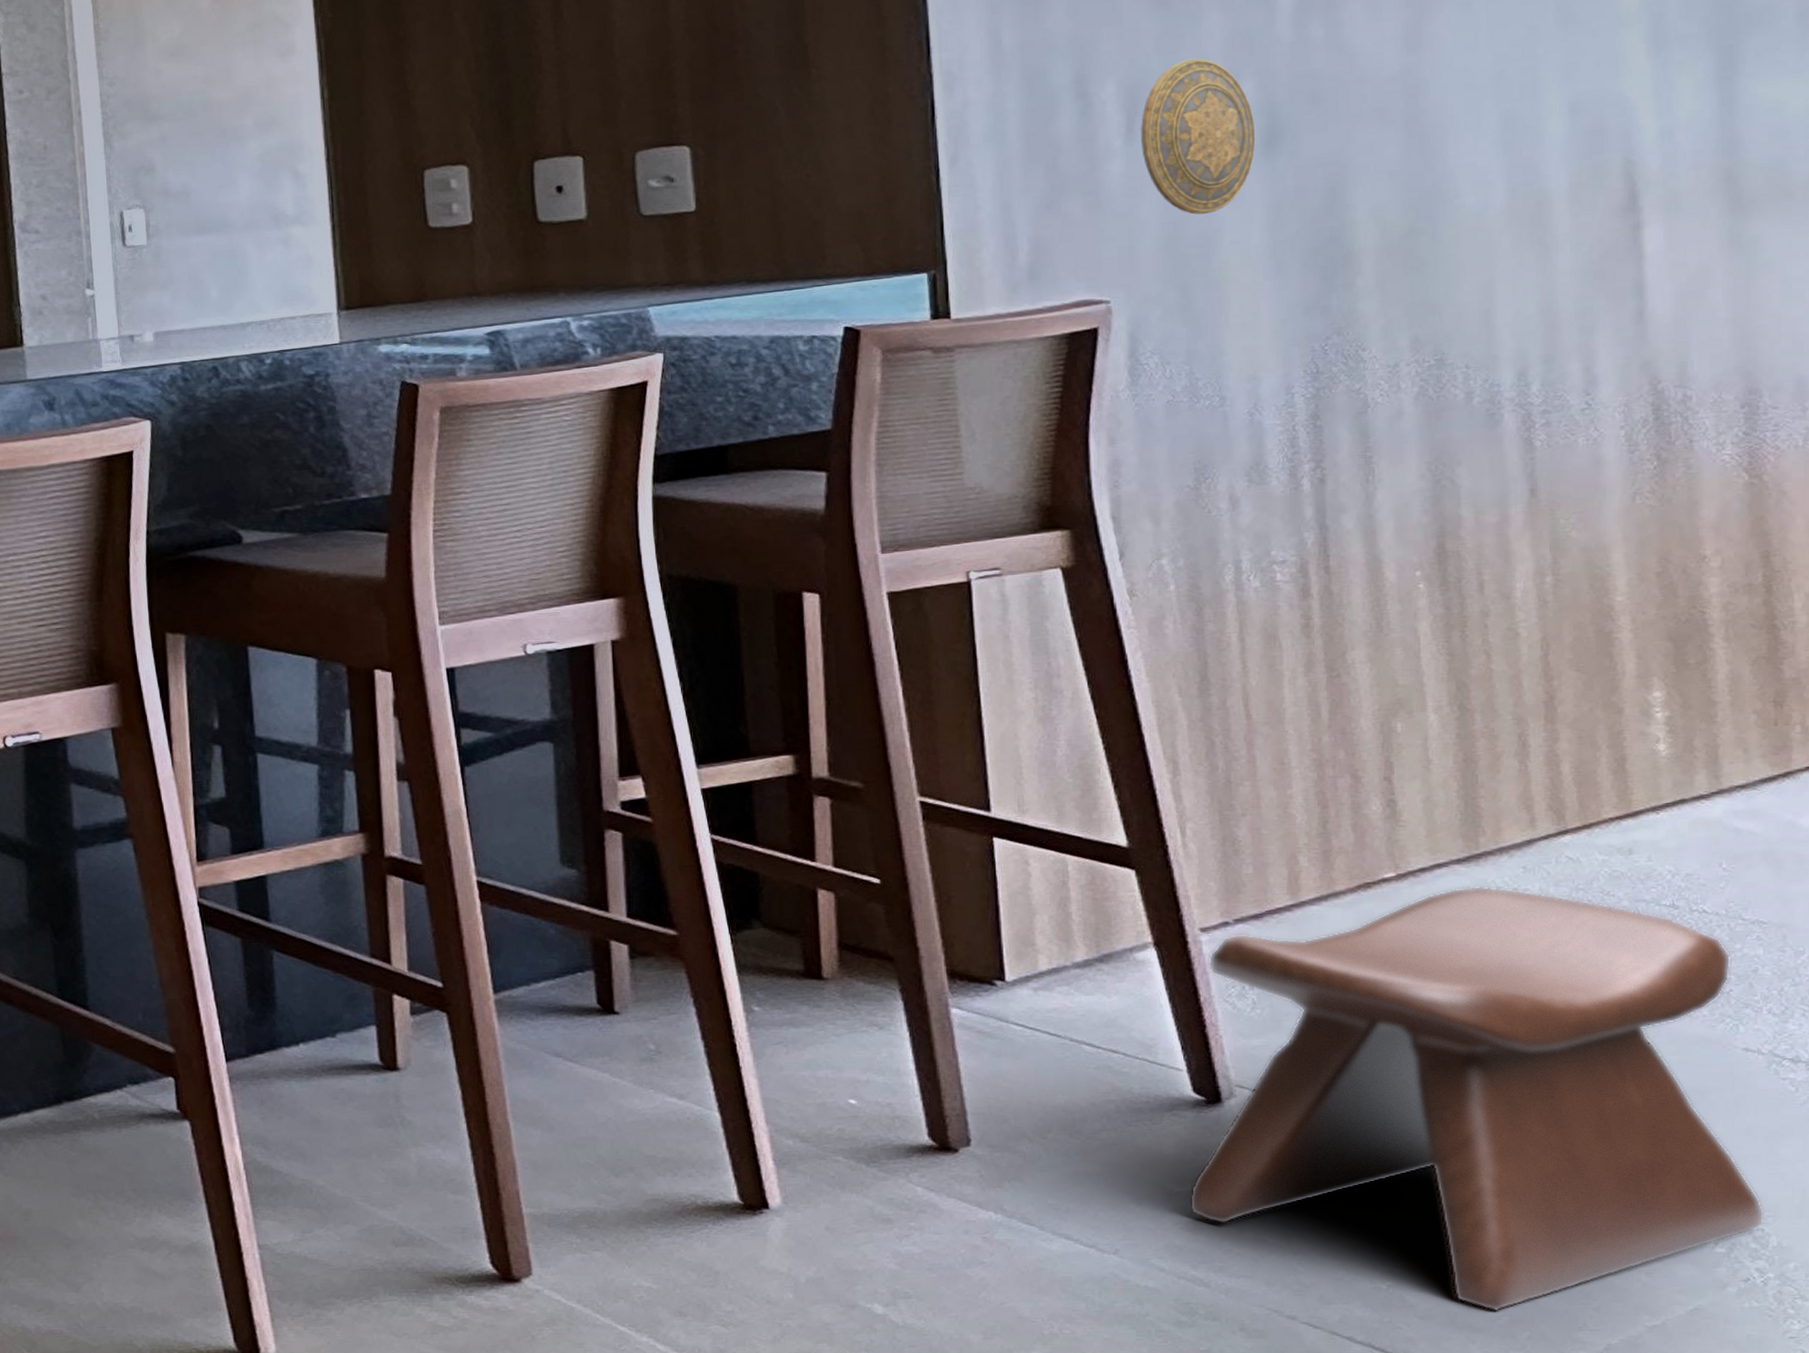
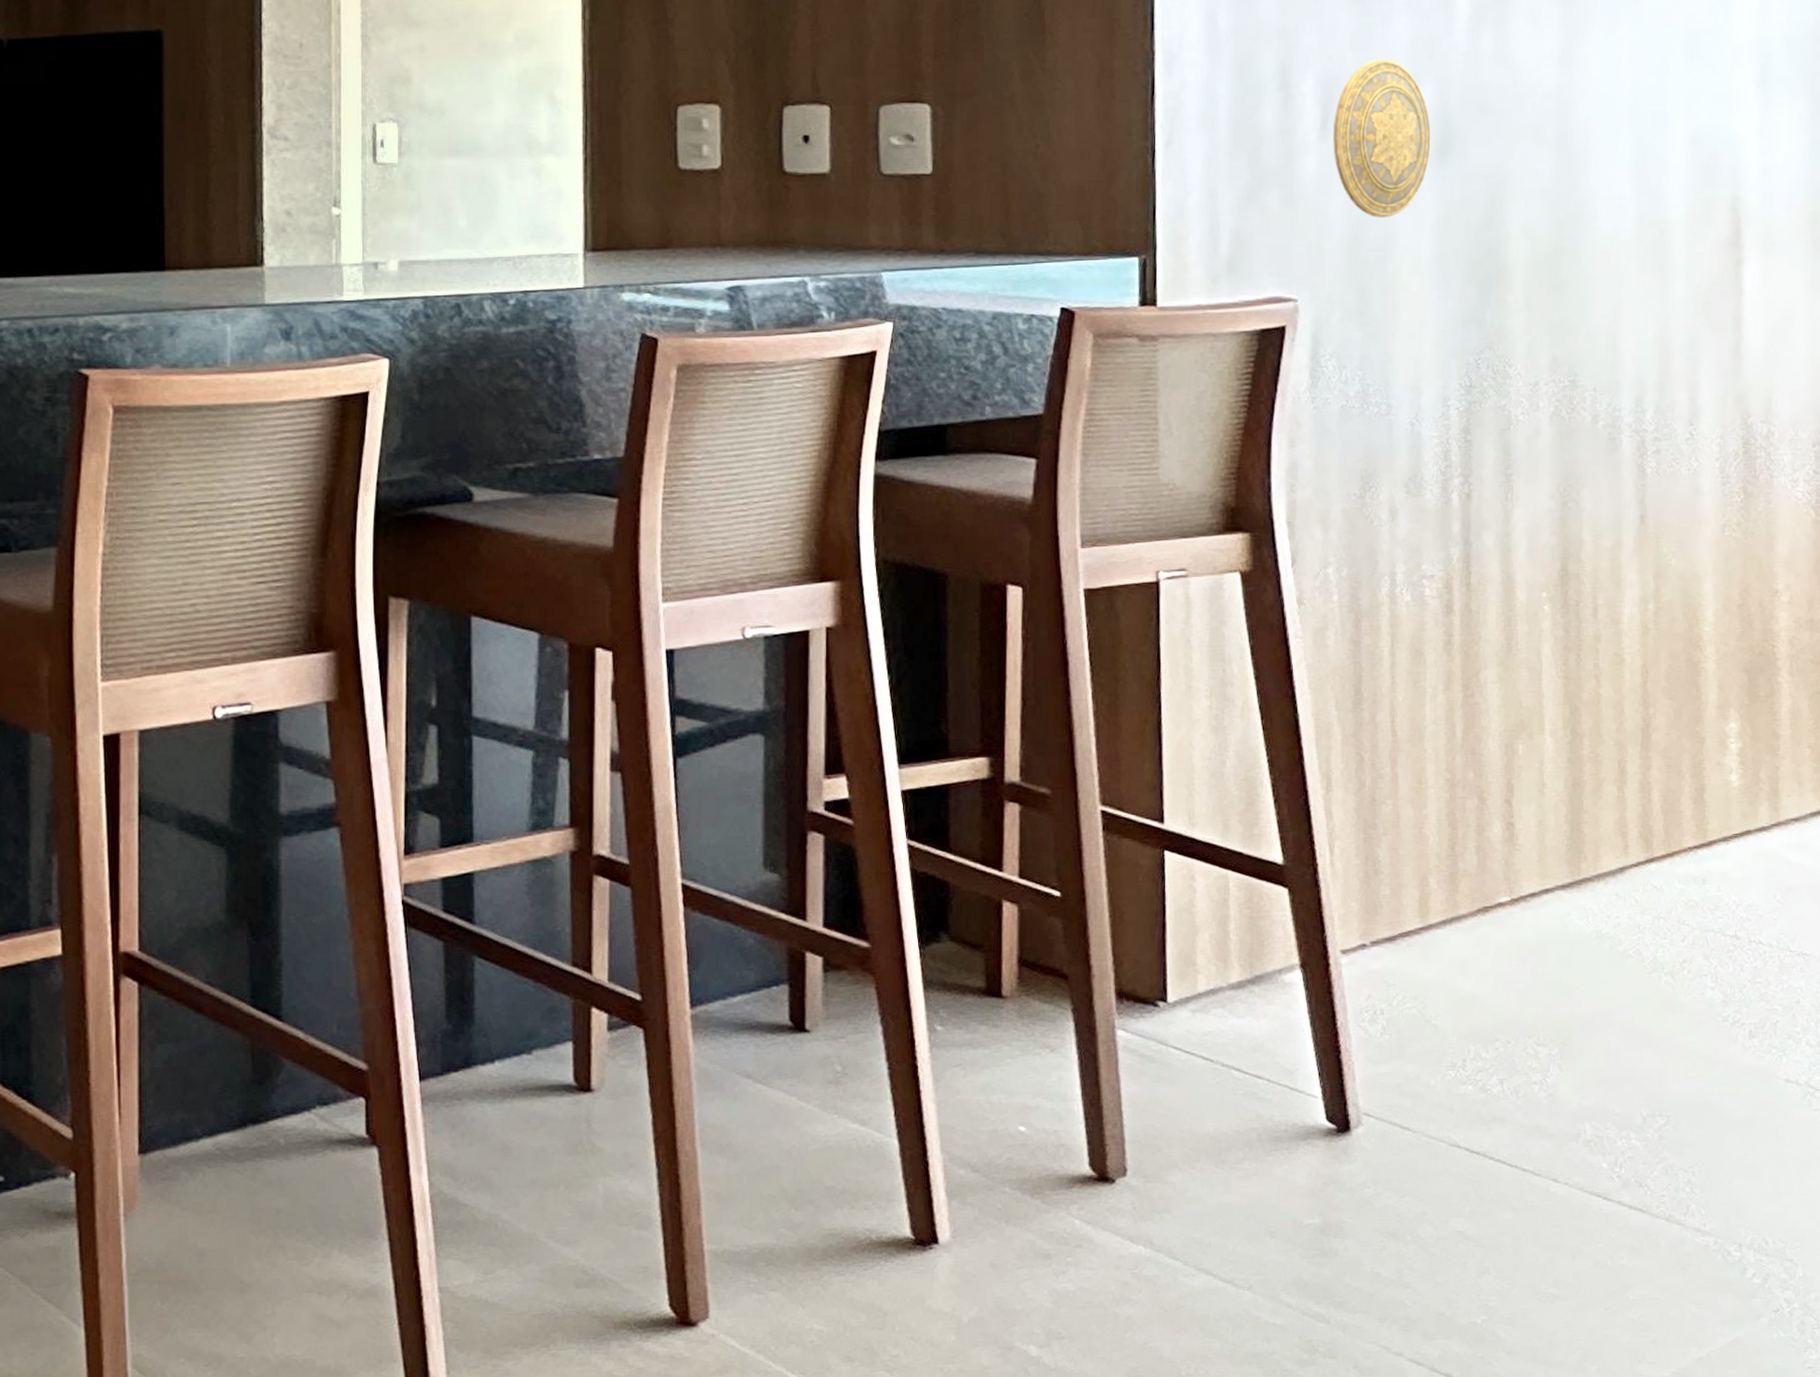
stool: present [1188,885,1764,1313] -> none [1315,912,1794,1346]

